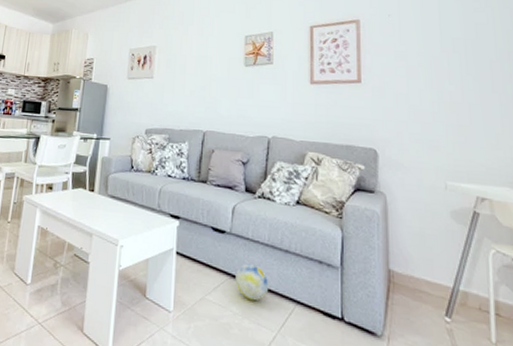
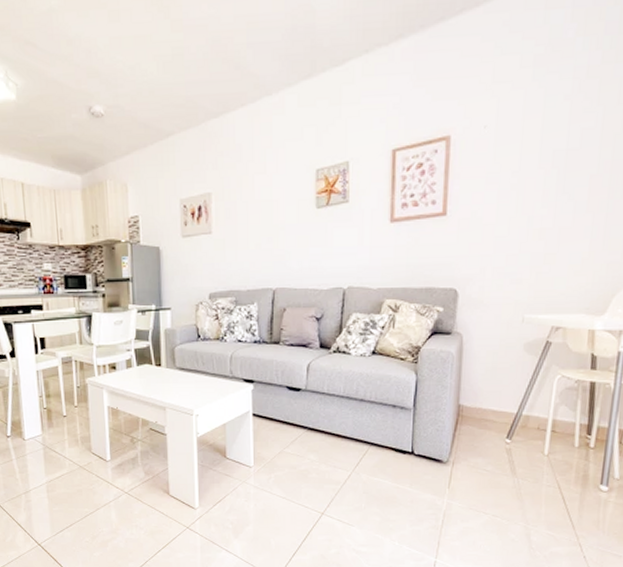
ball: present [235,263,269,301] -> none [312,416,345,448]

